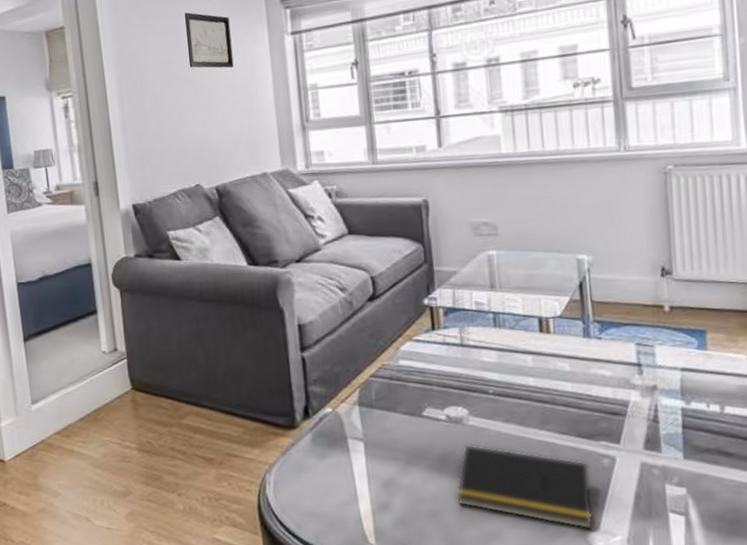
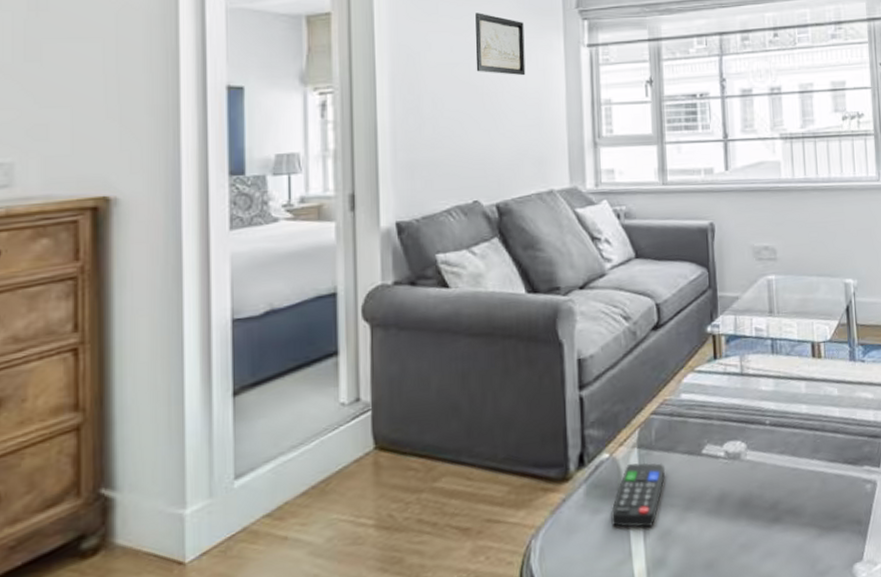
remote control: none [336,418,387,474] -> present [611,462,666,528]
notepad: present [455,444,594,531] -> none [732,481,858,562]

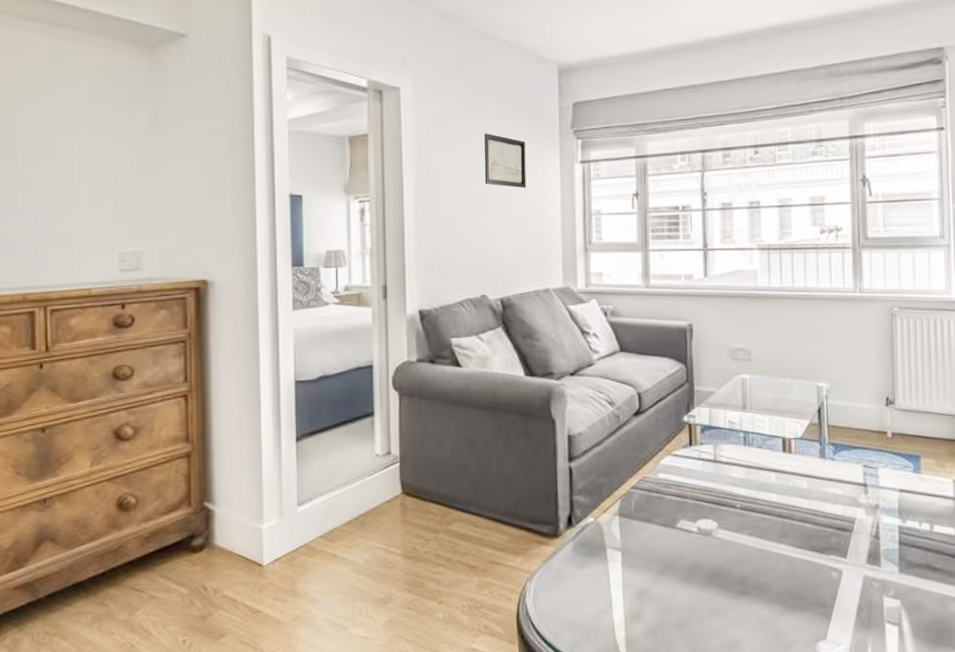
remote control: present [611,462,666,528] -> none [595,528,644,584]

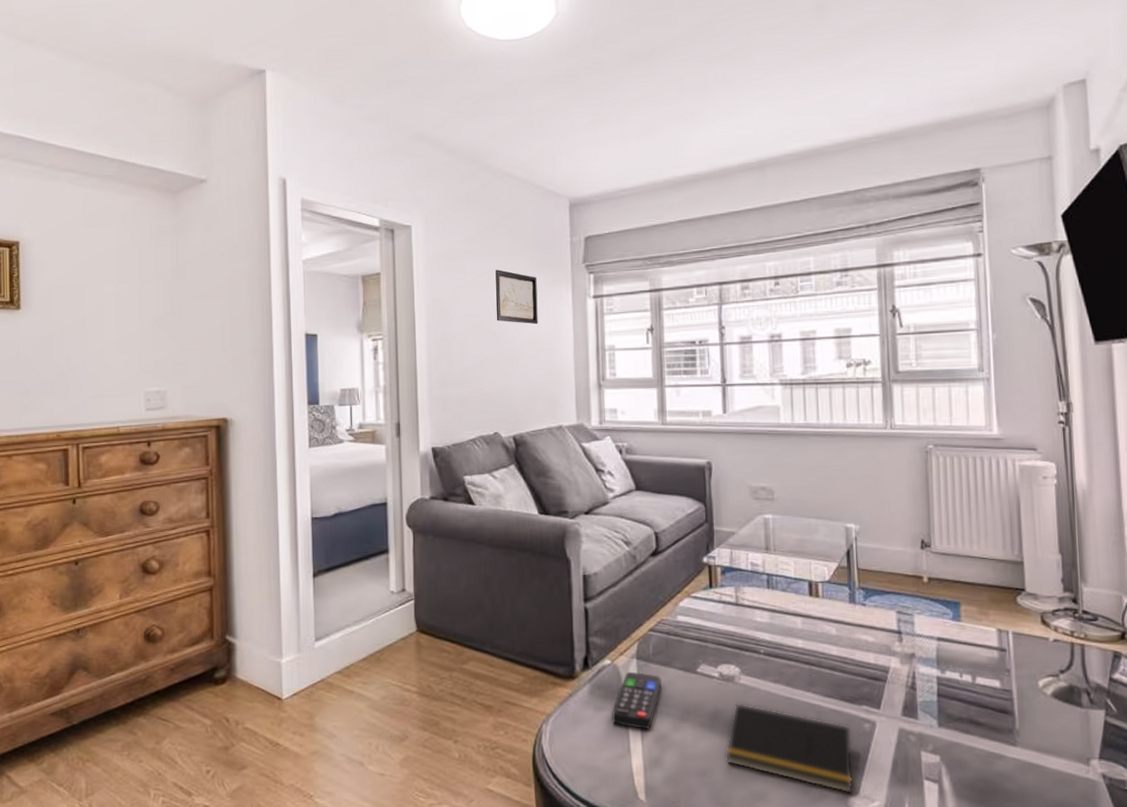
remote control: none [595,528,644,584] -> present [612,671,662,729]
notepad: none [702,556,821,640] -> present [725,703,854,795]

